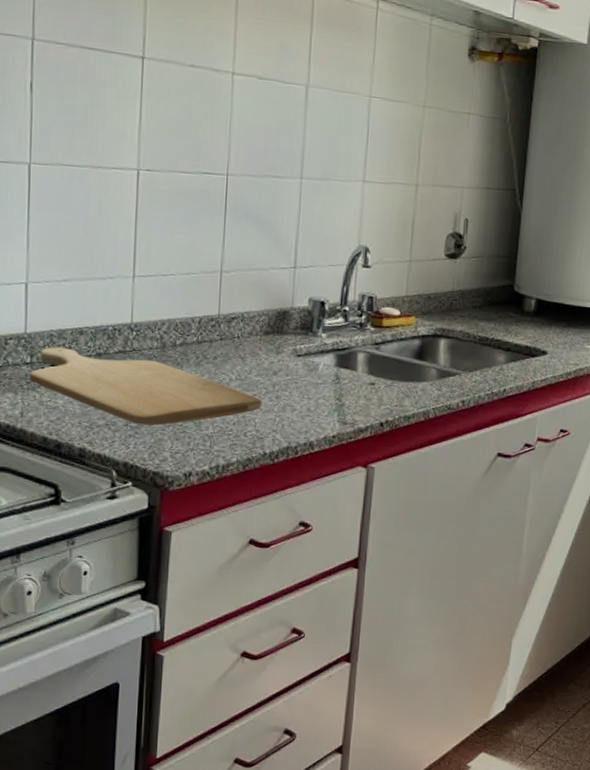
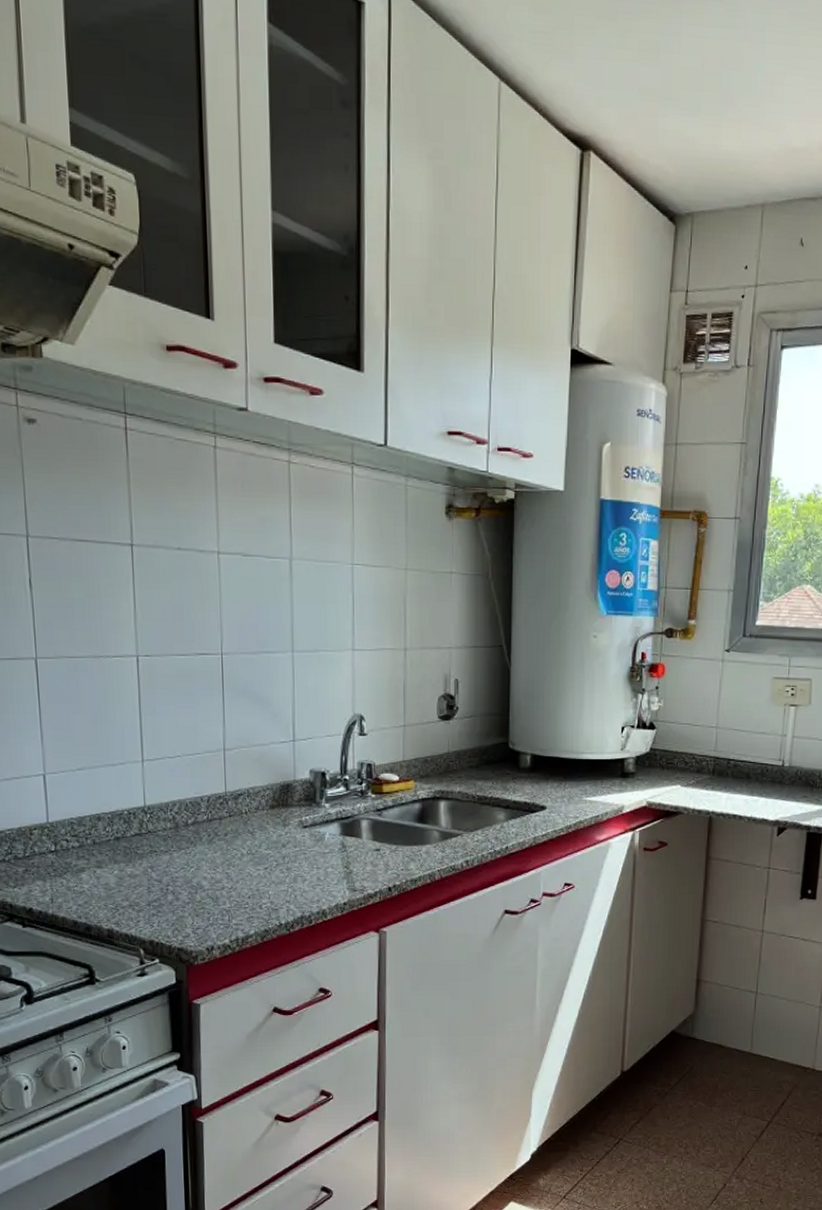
chopping board: present [29,347,263,426] -> none [55,834,275,904]

